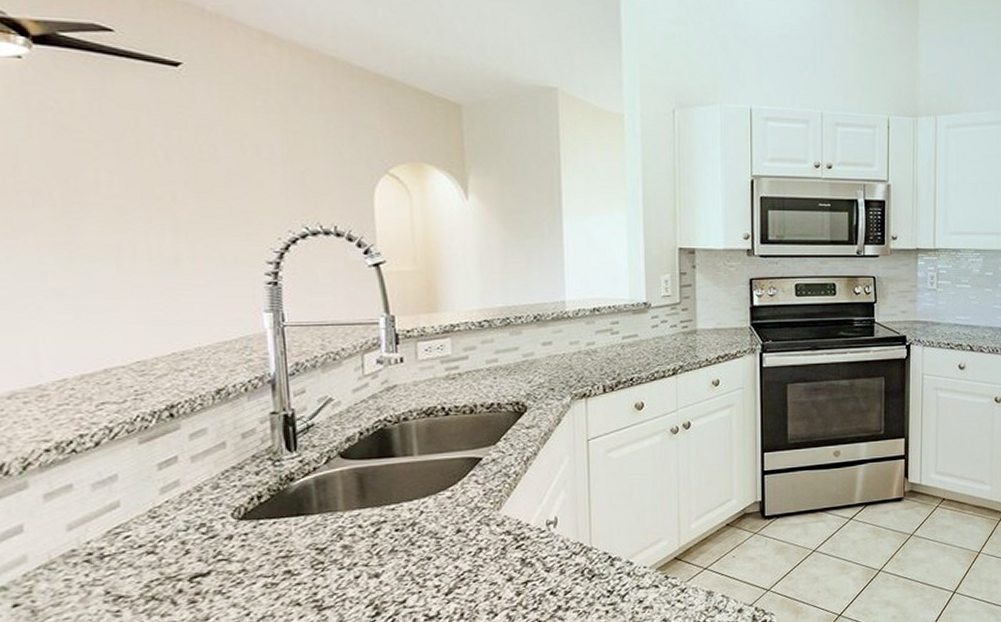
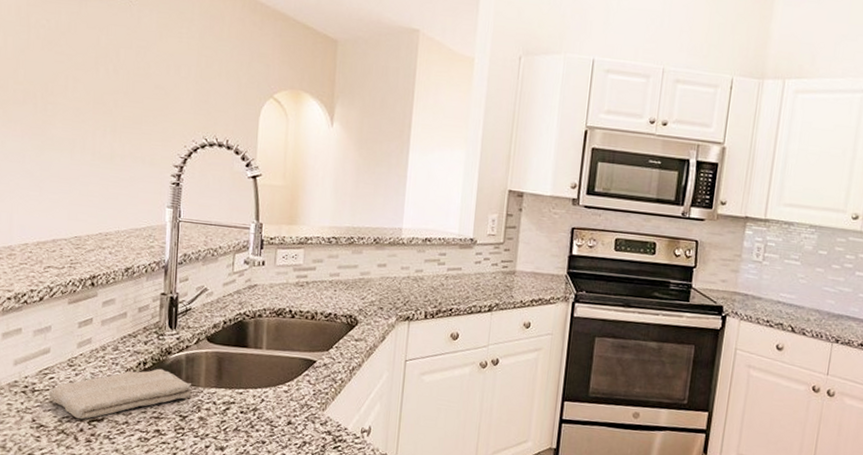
washcloth: none [124,499,327,579] -> present [48,368,191,420]

